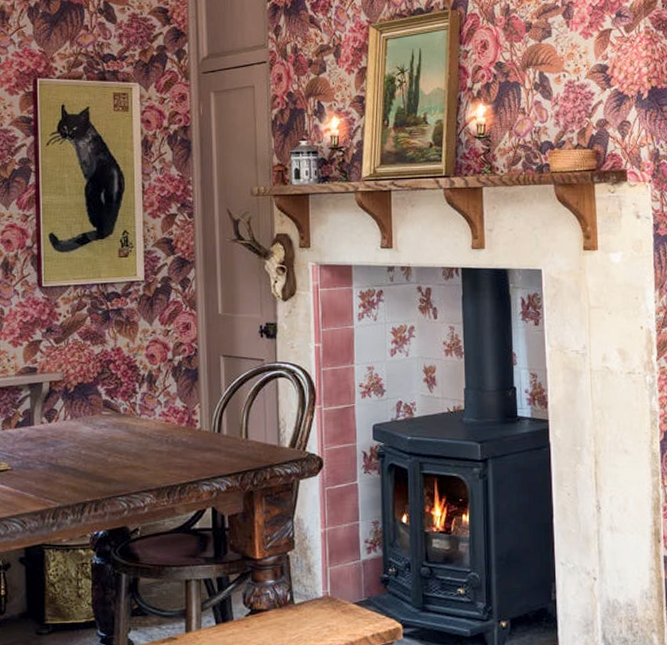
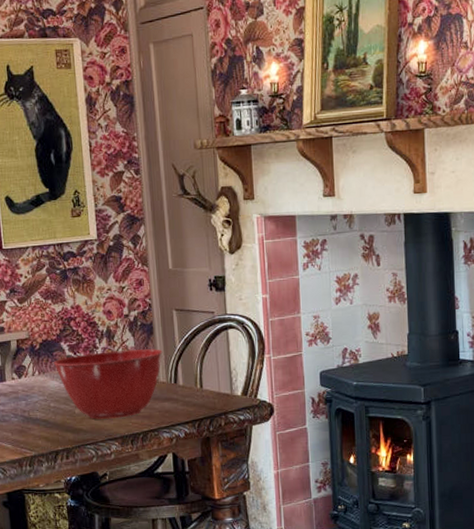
mixing bowl: none [87,396,207,469] -> present [53,349,163,419]

